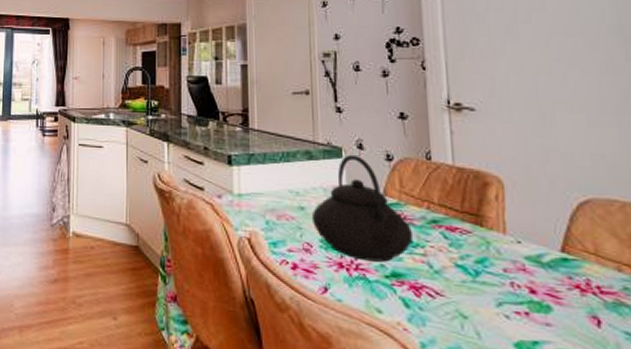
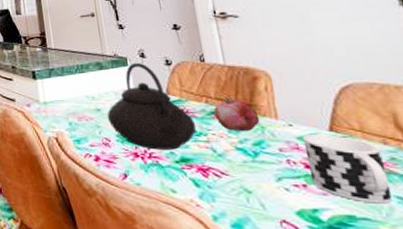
fruit: none [435,201,486,247] -> present [213,95,260,132]
cup: none [530,253,621,340] -> present [302,133,393,204]

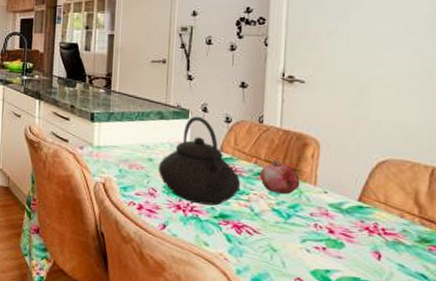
cup: present [302,133,393,204] -> none [331,202,397,270]

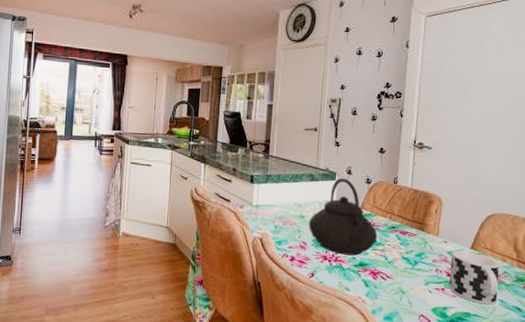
fruit: present [260,158,300,195] -> none [393,213,426,245]
cup: none [331,202,397,270] -> present [449,250,500,305]

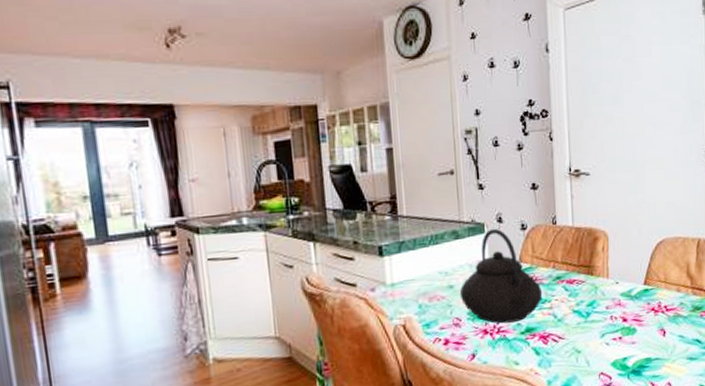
cup: present [449,250,500,305] -> none [624,288,677,345]

